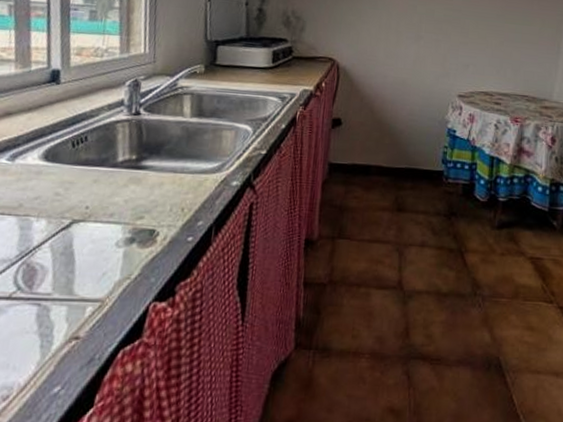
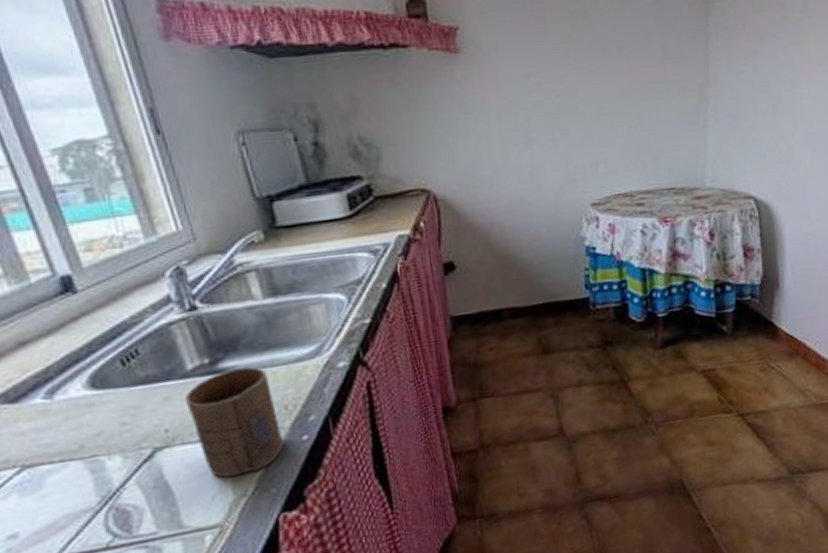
cup: none [107,168,176,260] -> present [185,367,284,478]

